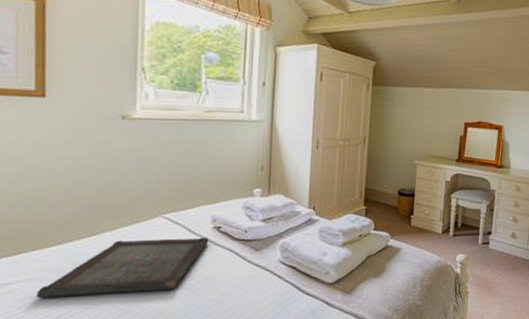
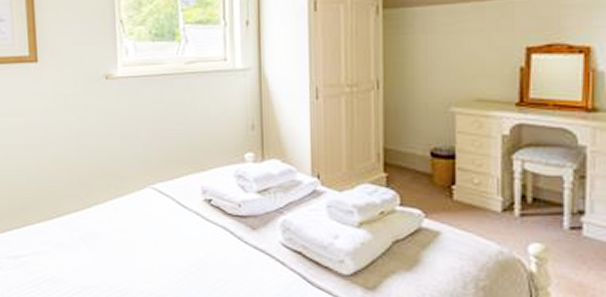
serving tray: present [36,238,209,298] -> none [43,212,200,274]

